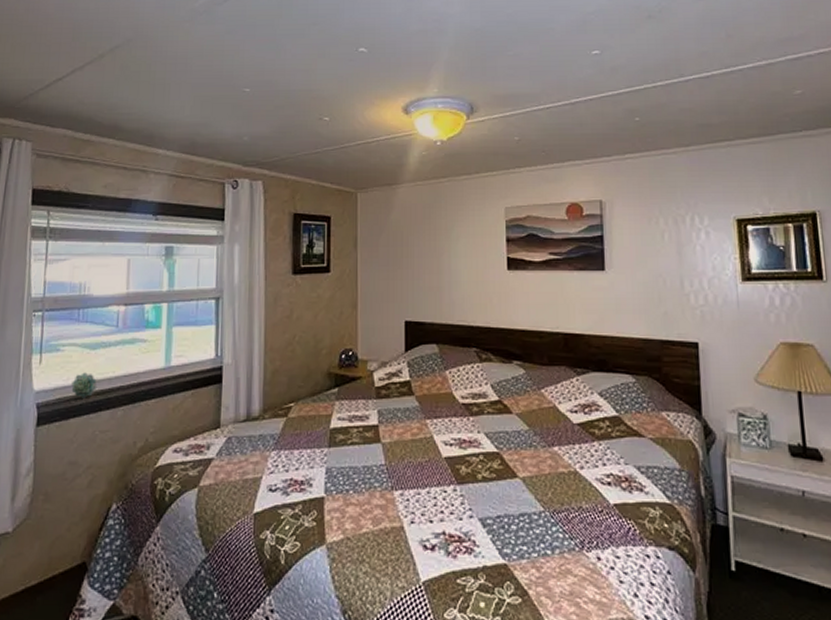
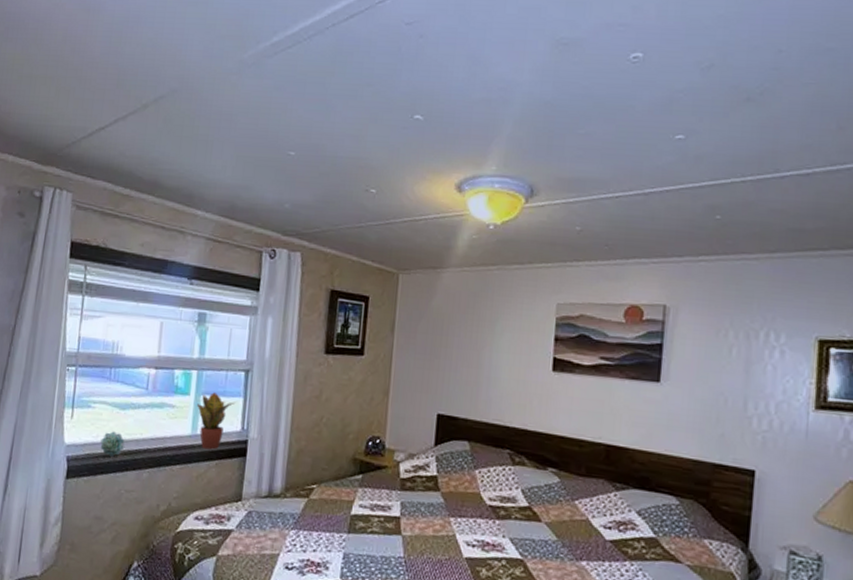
potted plant: none [169,323,208,380] -> present [197,392,236,450]

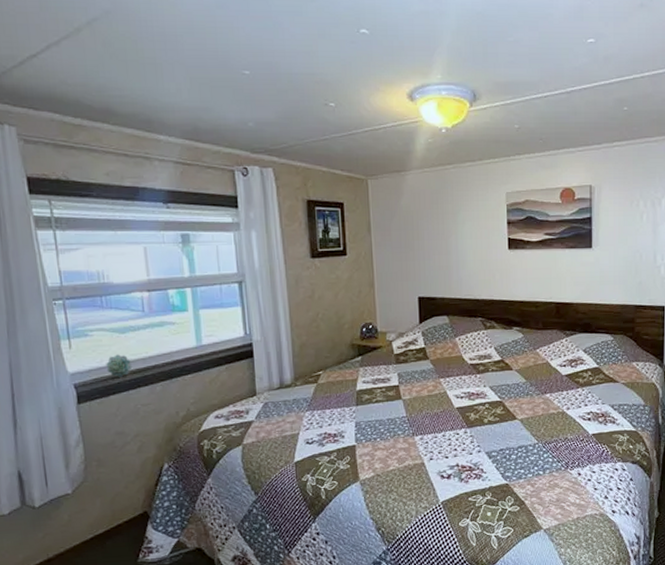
potted plant: present [197,392,236,450] -> none [197,305,235,357]

